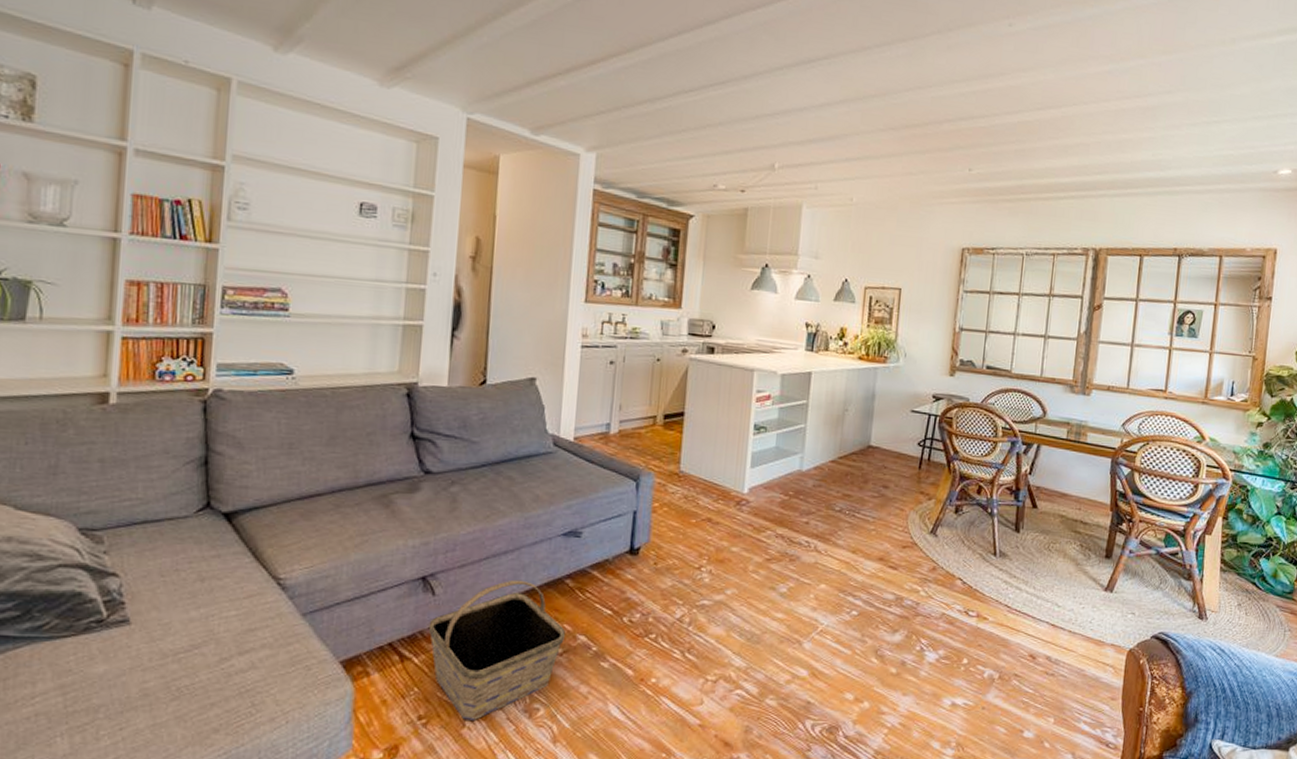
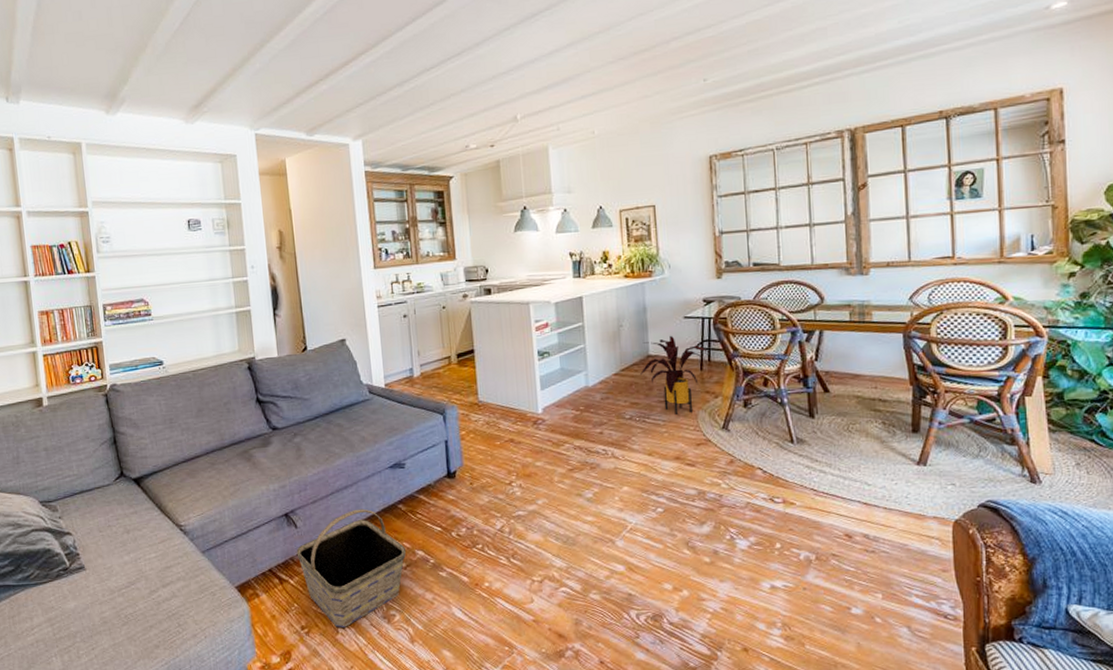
house plant: none [858,427,930,513] -> present [640,335,709,414]

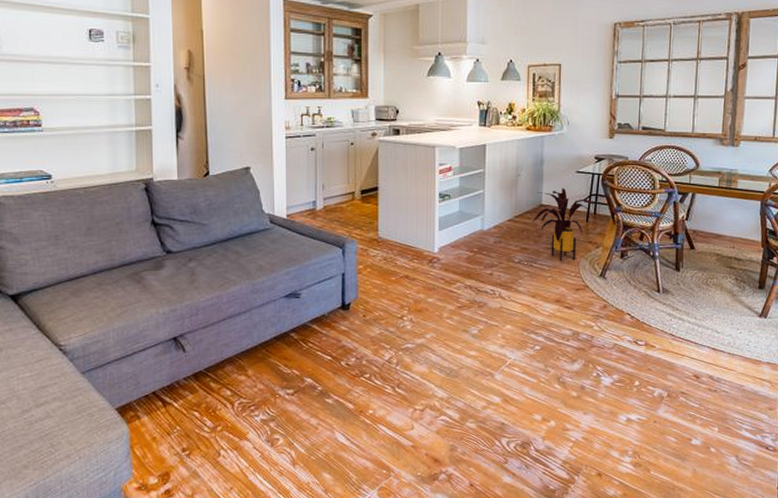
basket: present [296,508,406,628] -> none [183,335,294,450]

